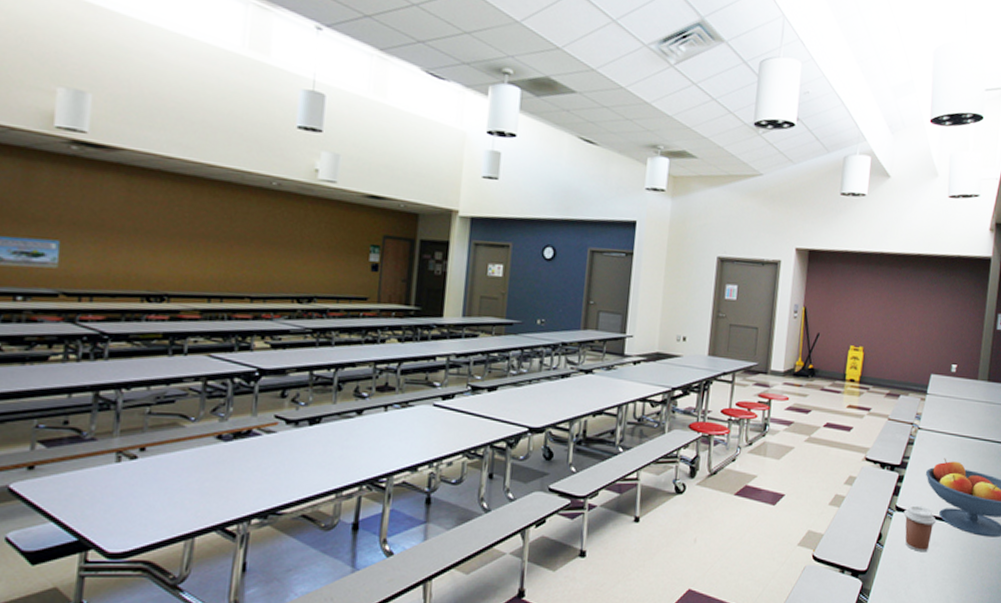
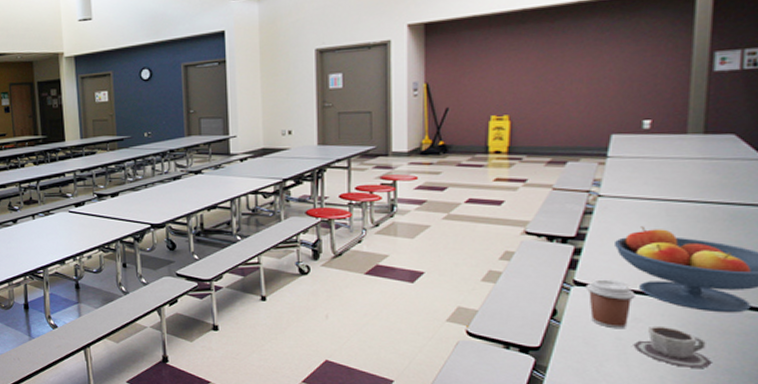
cup: none [931,549,980,587] -> present [633,325,712,368]

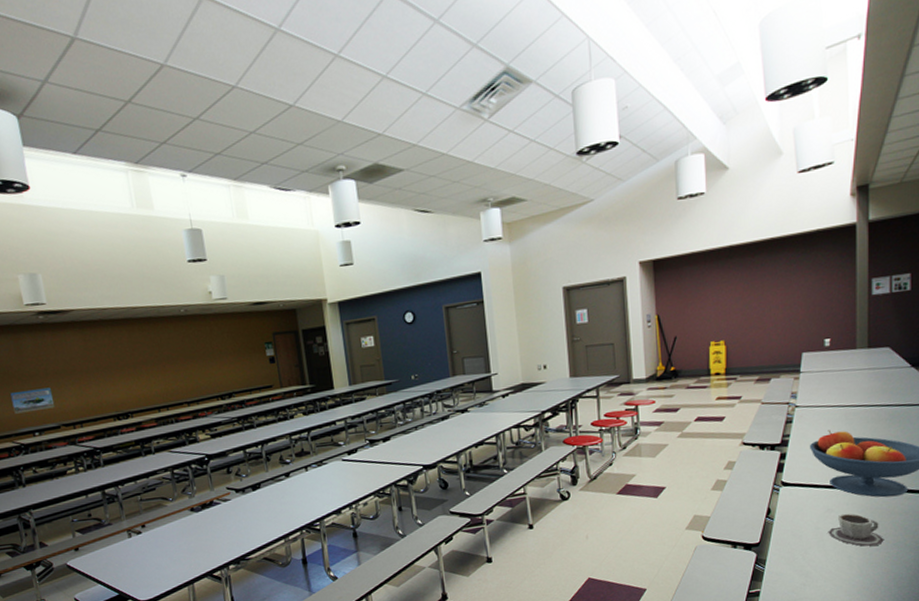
coffee cup: present [585,279,635,329] -> none [790,478,827,520]

